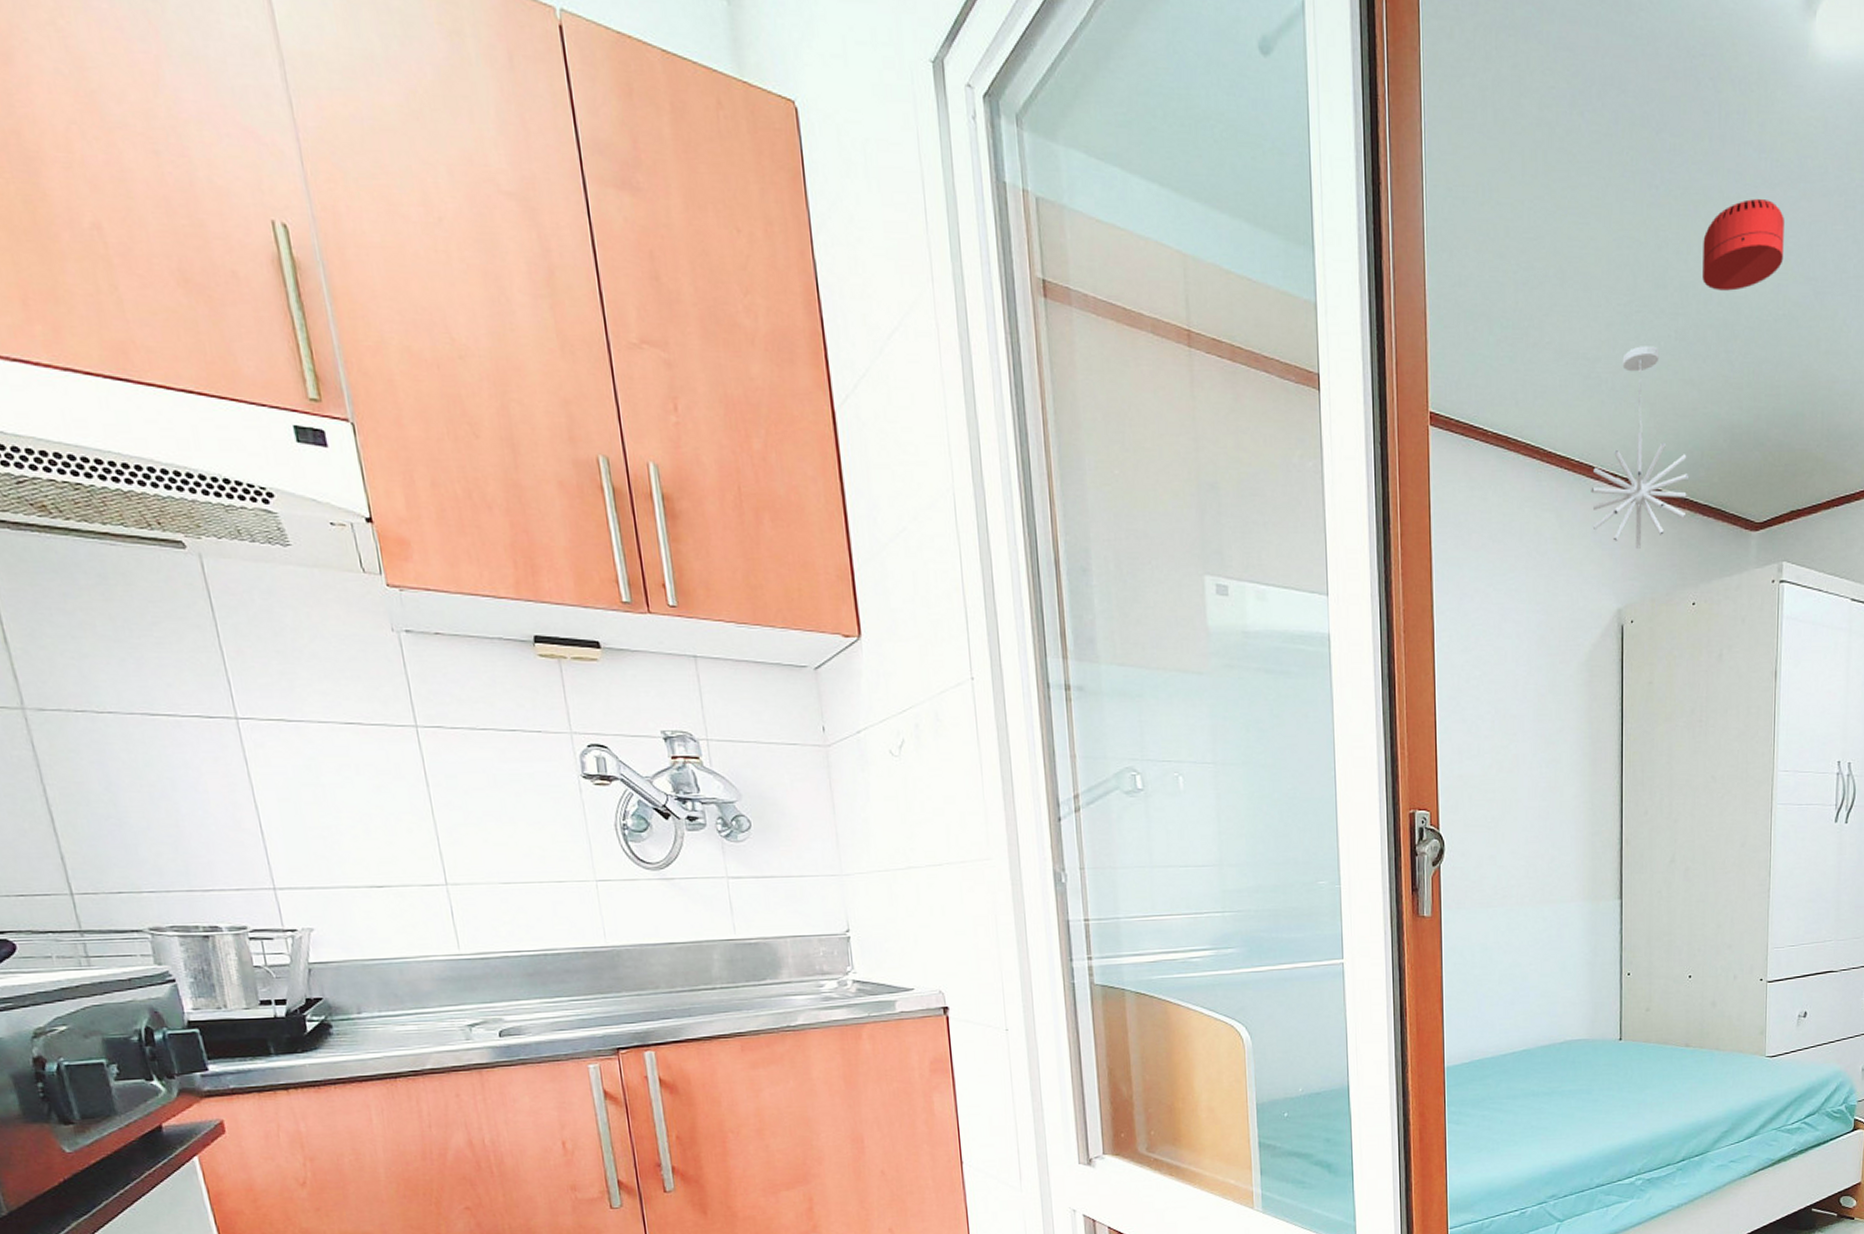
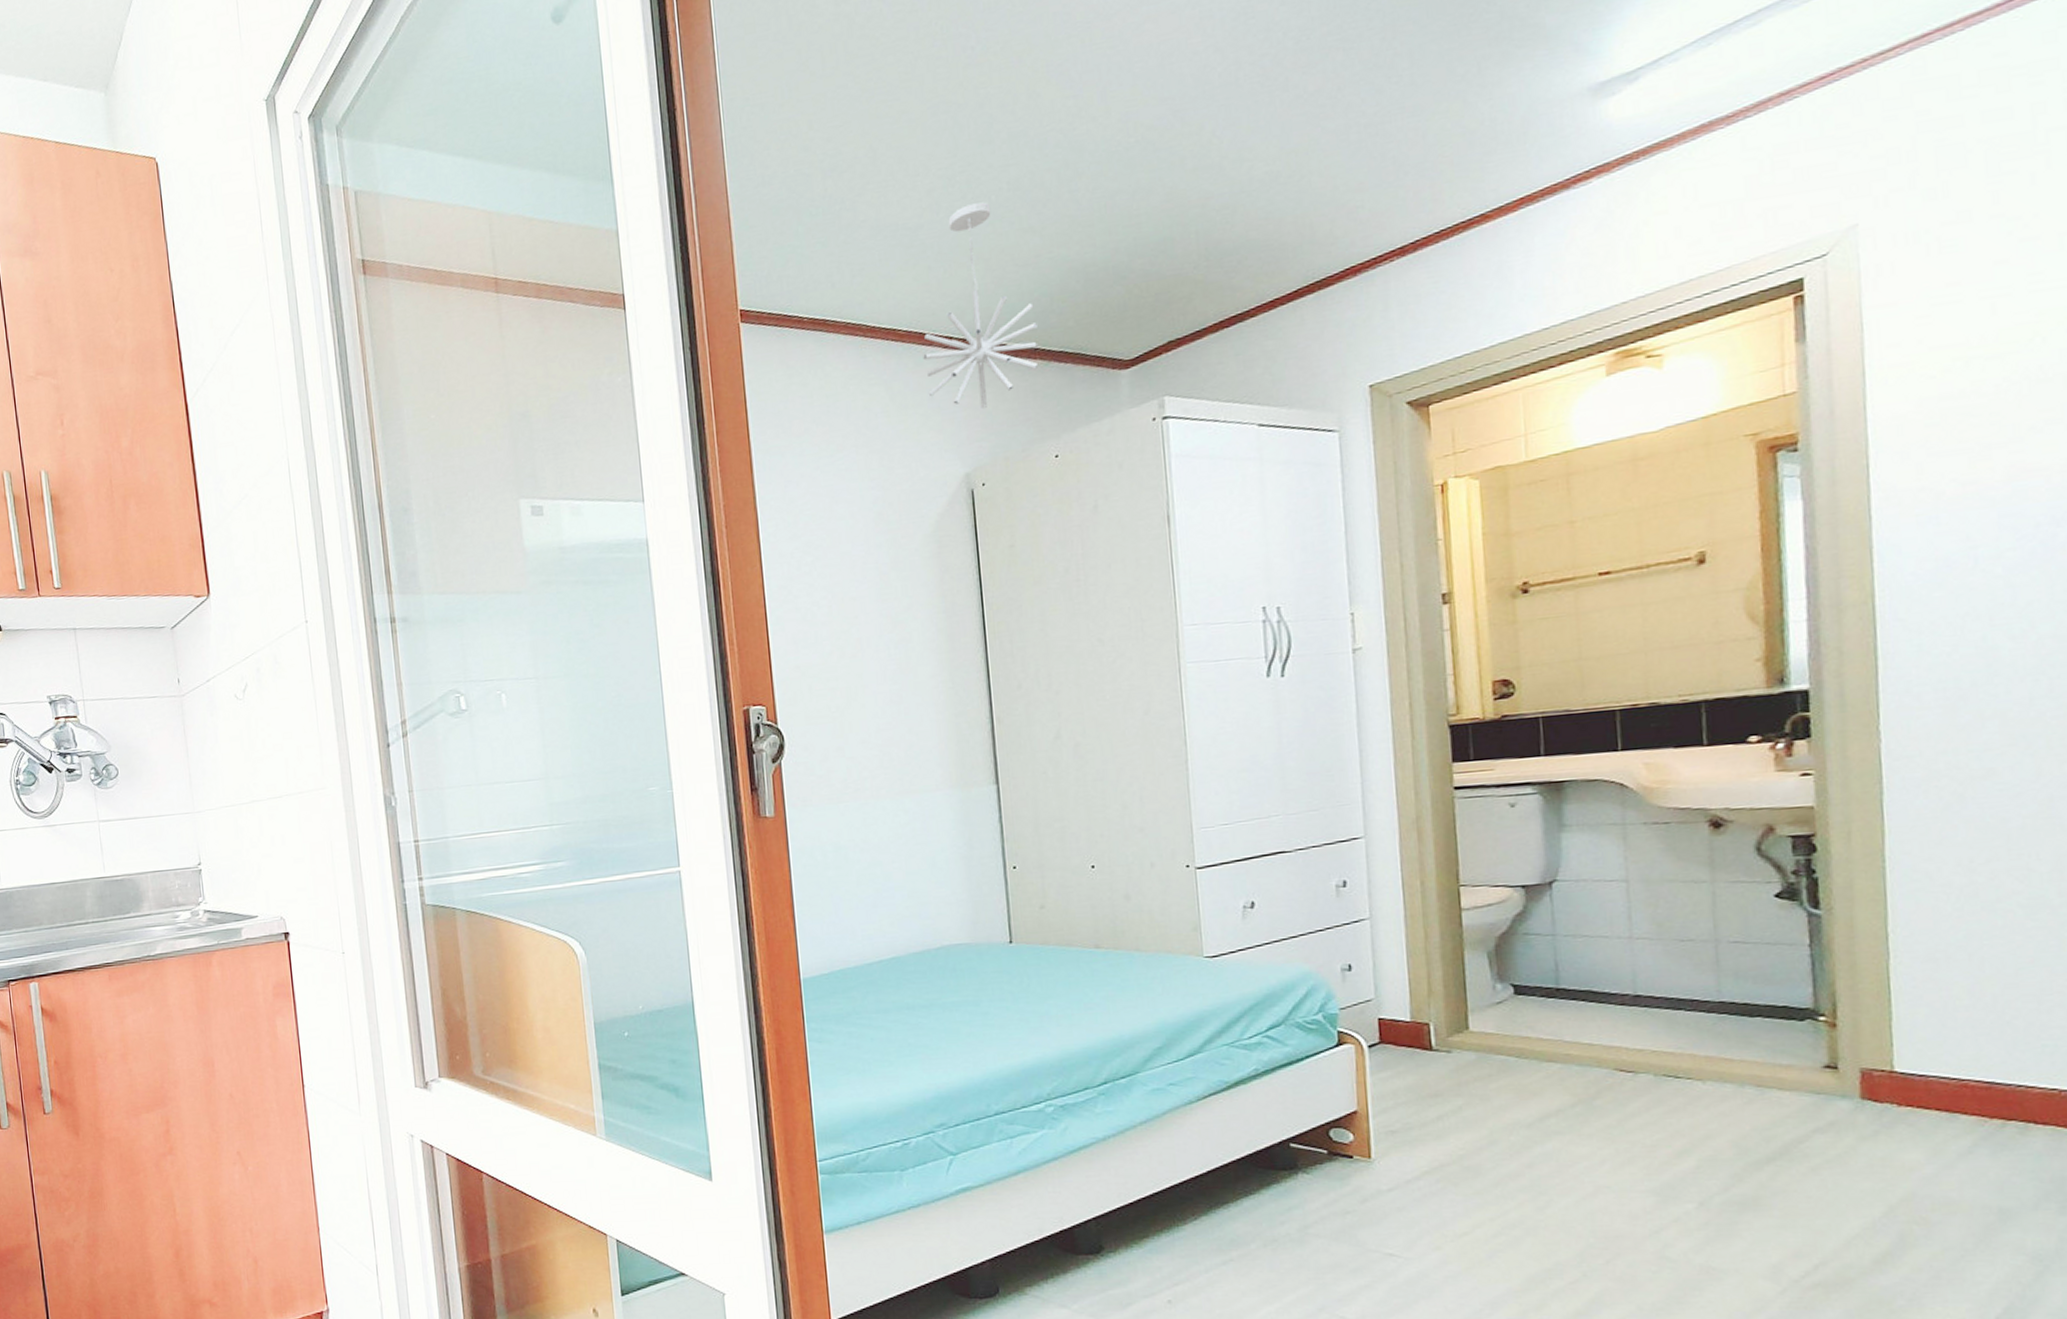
smoke detector: present [1703,199,1784,291] -> none [1031,31,1130,134]

